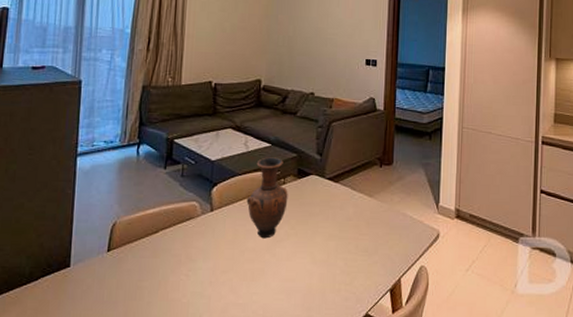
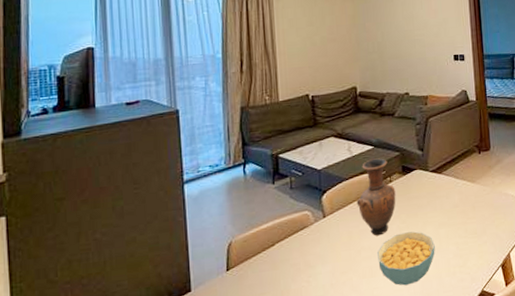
cereal bowl: none [261,239,322,296] -> present [377,231,435,286]

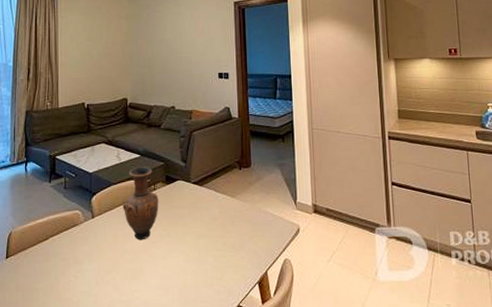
cereal bowl: present [377,231,435,286] -> none [140,240,194,292]

